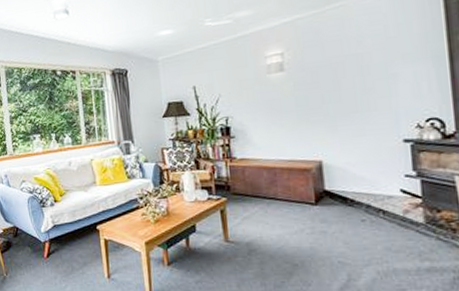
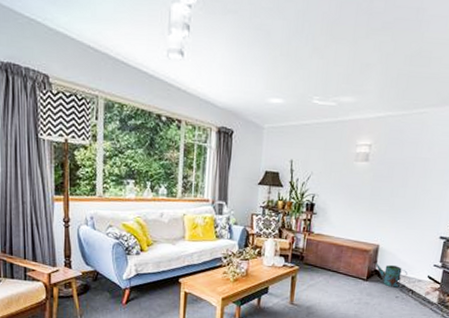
watering can: none [318,178,370,209] -> present [372,260,408,288]

